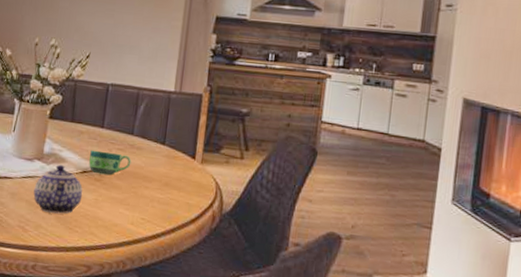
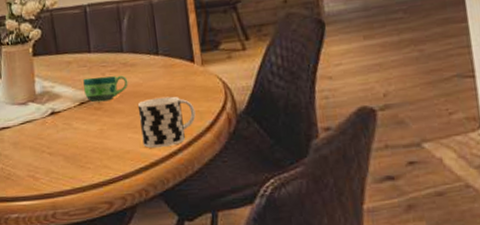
teapot: present [33,164,83,214] -> none [34,101,87,155]
cup: none [131,182,186,229] -> present [137,96,196,148]

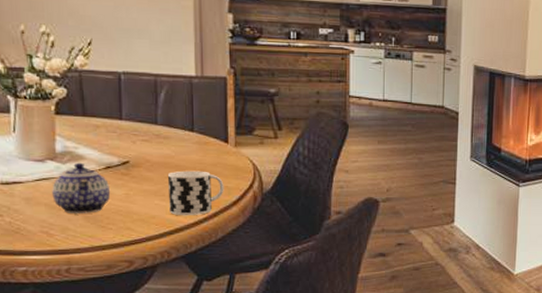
teapot: none [34,101,87,155] -> present [52,162,111,213]
cup: present [83,75,128,103] -> none [111,144,160,168]

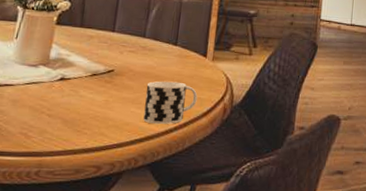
teapot: present [52,162,111,213] -> none [37,69,93,118]

